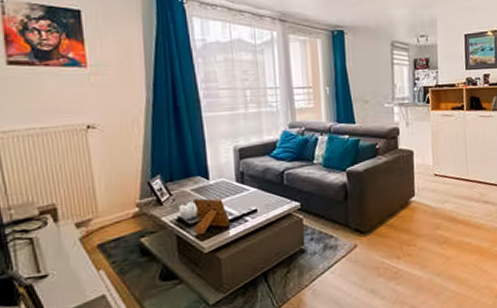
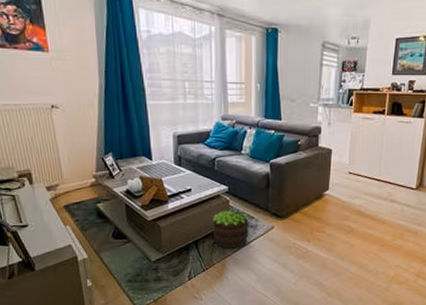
potted plant: none [283,228,329,278] -> present [212,209,249,248]

